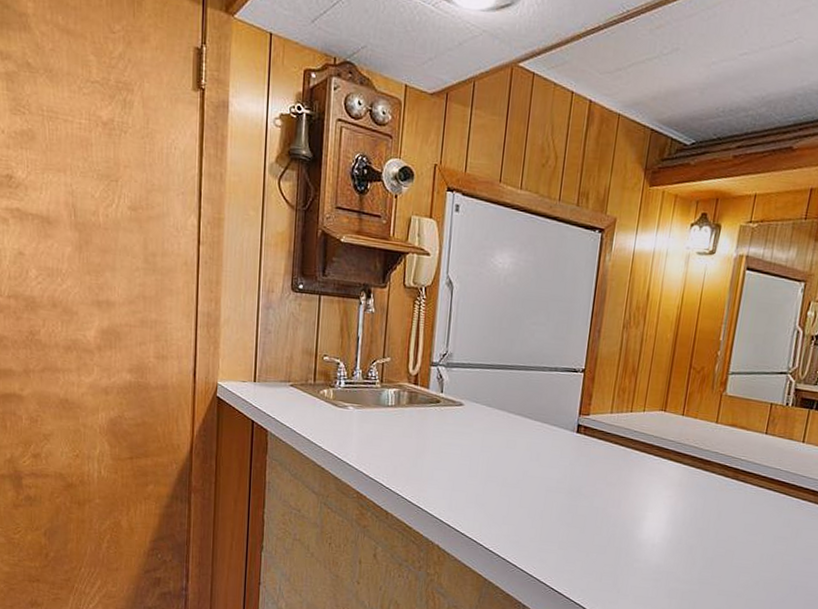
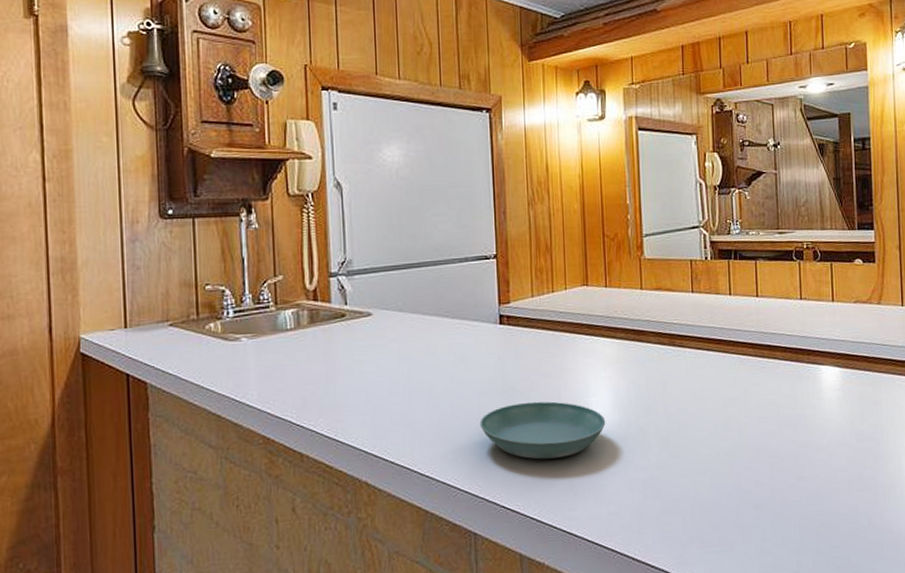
saucer: none [543,504,658,558] -> present [480,401,606,460]

